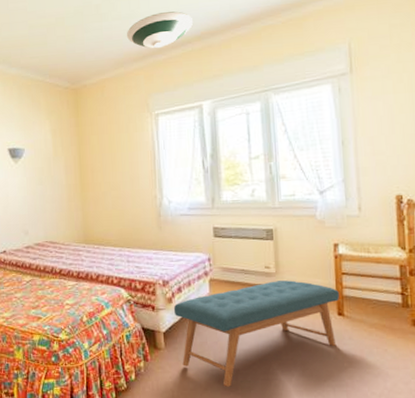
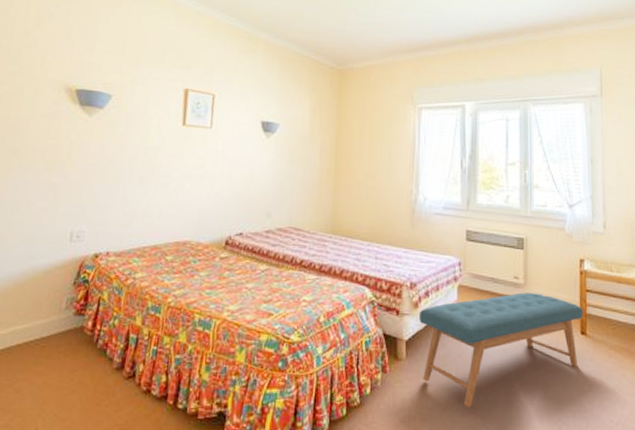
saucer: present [127,11,193,48] -> none [399,11,462,44]

